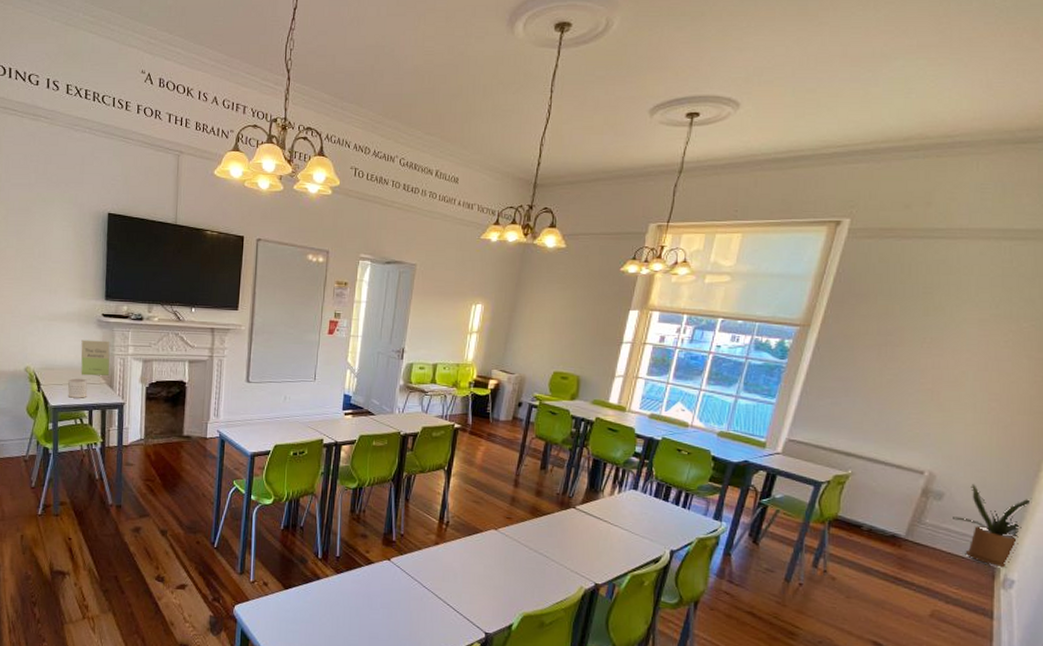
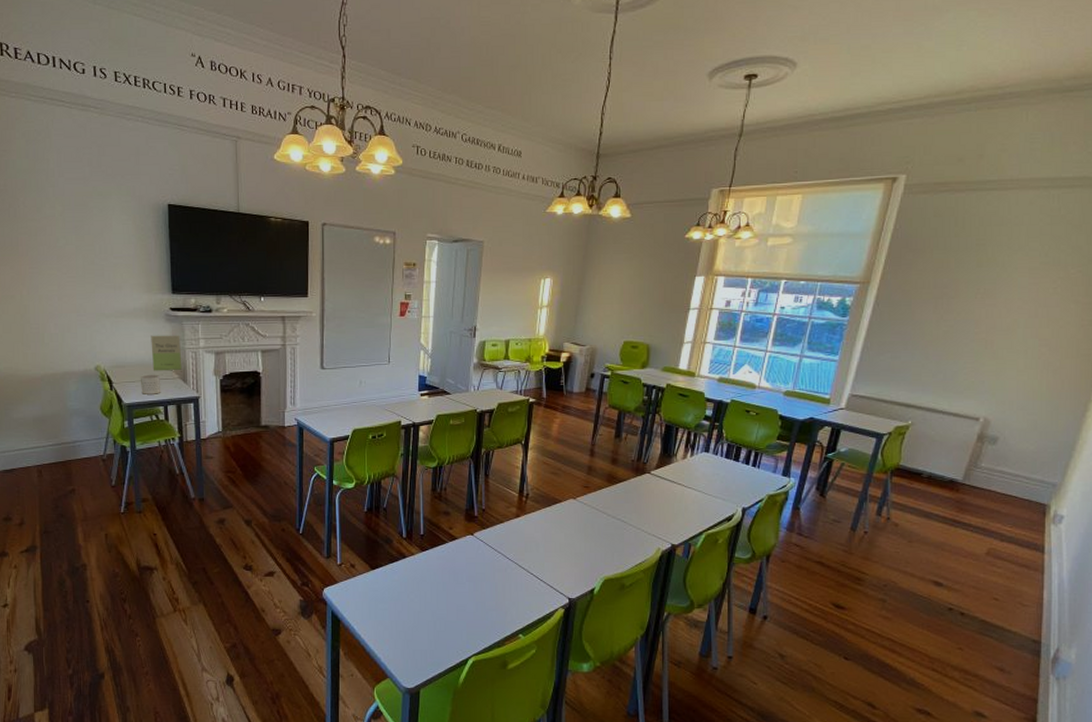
house plant: present [953,484,1032,568] -> none [1006,427,1080,505]

